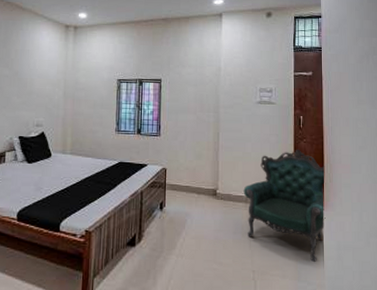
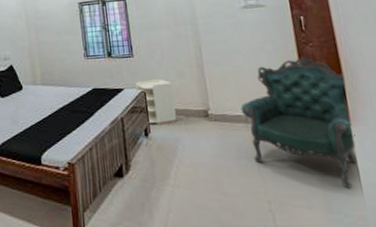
nightstand: none [158,158,190,200] -> present [135,78,177,125]

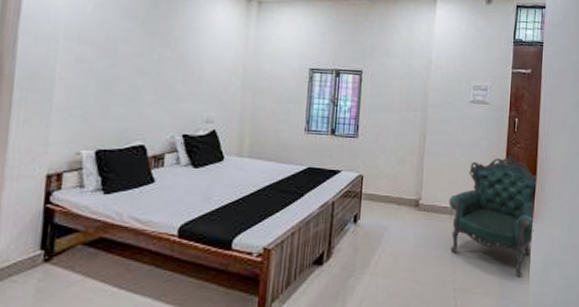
nightstand: present [135,78,177,125] -> none [353,163,391,212]

